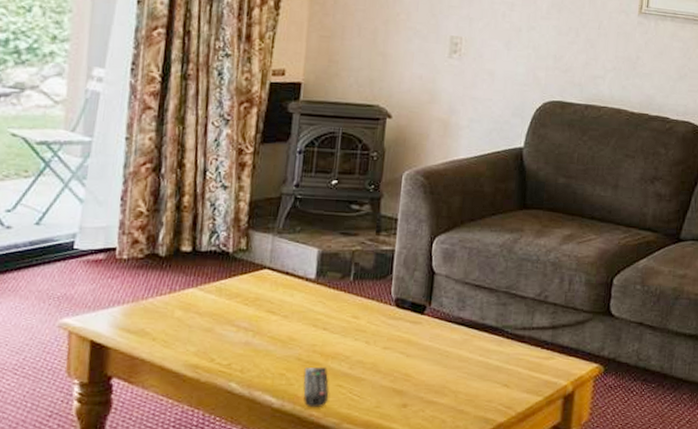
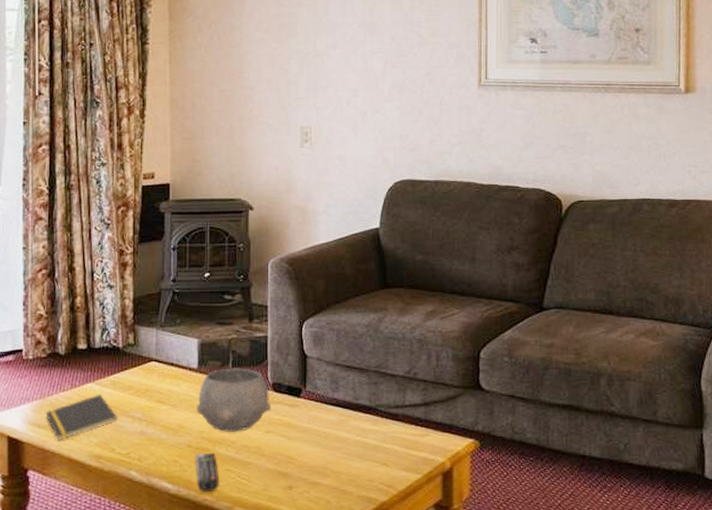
notepad: none [137,301,221,348] -> present [45,395,117,441]
bowl: none [310,280,393,347] -> present [197,368,272,432]

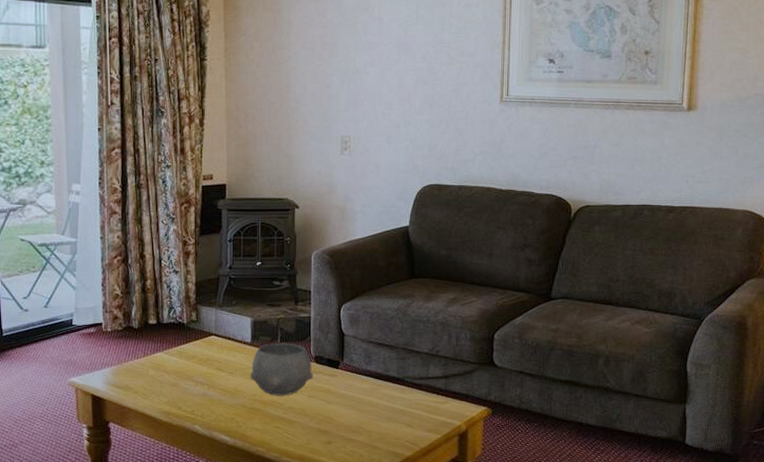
notepad: present [45,395,117,441] -> none [123,362,183,399]
remote control: present [195,452,218,492] -> none [249,412,269,444]

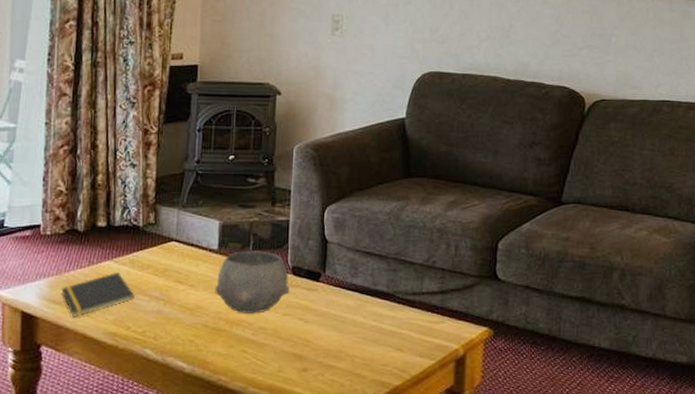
notepad: none [123,362,183,399] -> present [61,273,135,317]

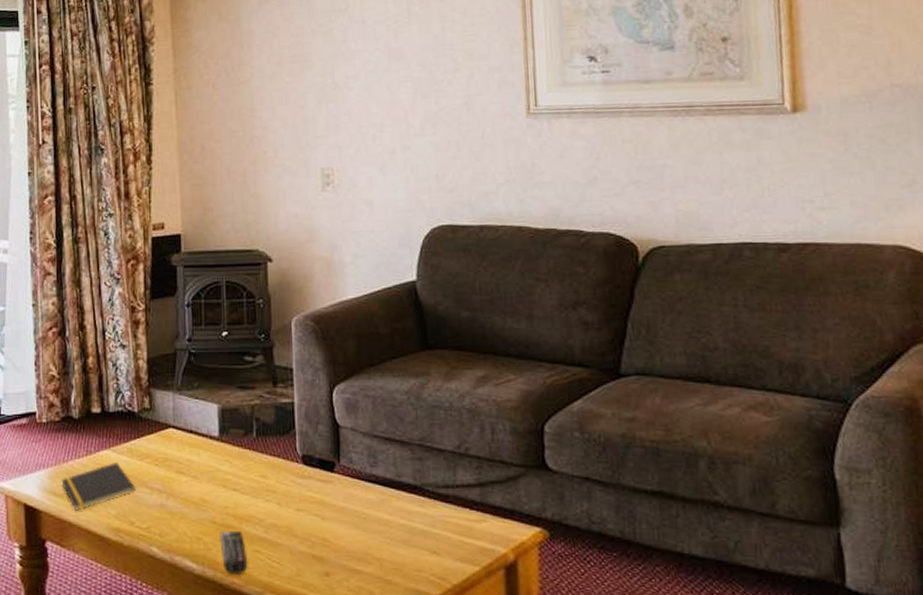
remote control: none [211,333,234,372] -> present [220,530,247,574]
bowl: present [215,250,290,314] -> none [219,437,302,509]

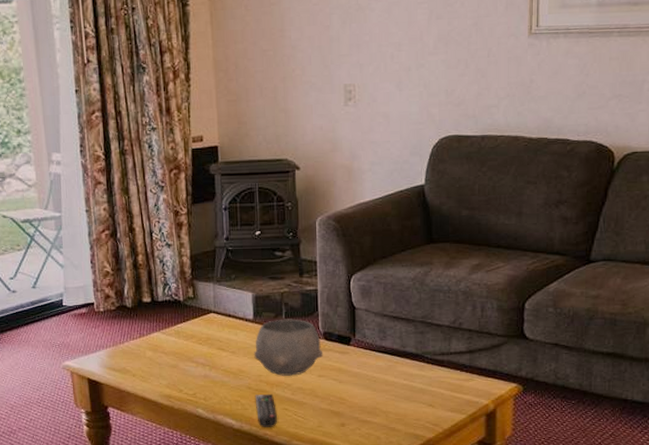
notepad: present [61,463,136,511] -> none [119,343,183,382]
bowl: none [219,437,302,509] -> present [254,319,323,376]

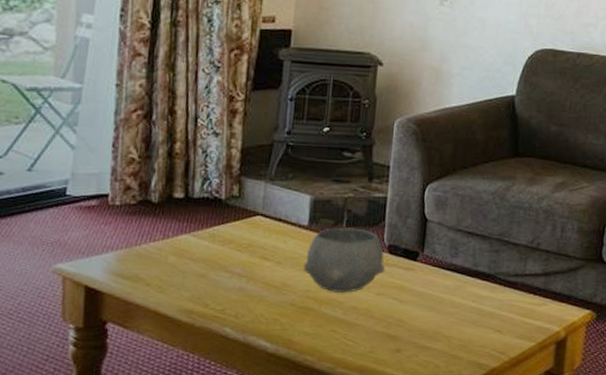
remote control: present [255,393,277,427] -> none [297,312,322,352]

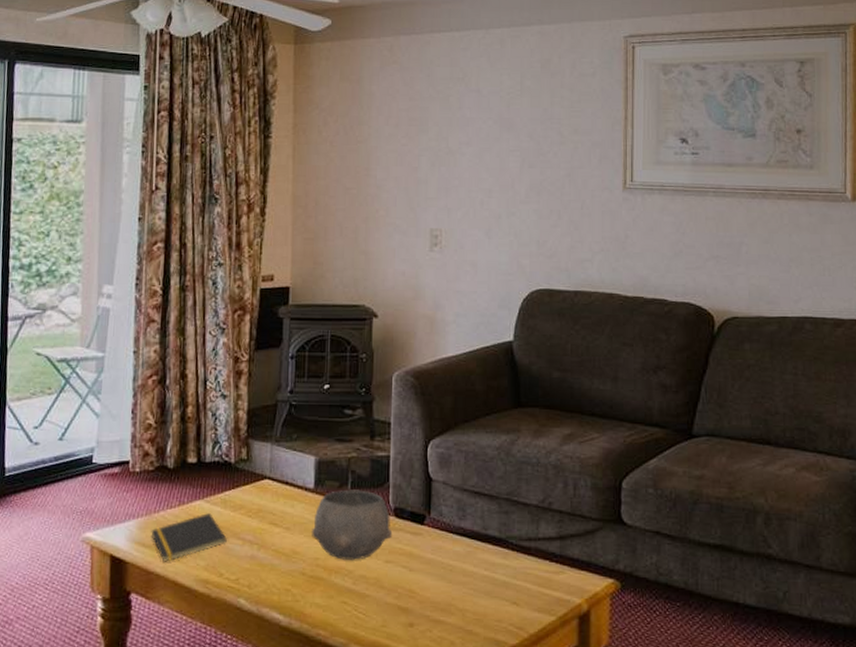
notepad: none [131,247,214,293] -> present [151,513,227,562]

